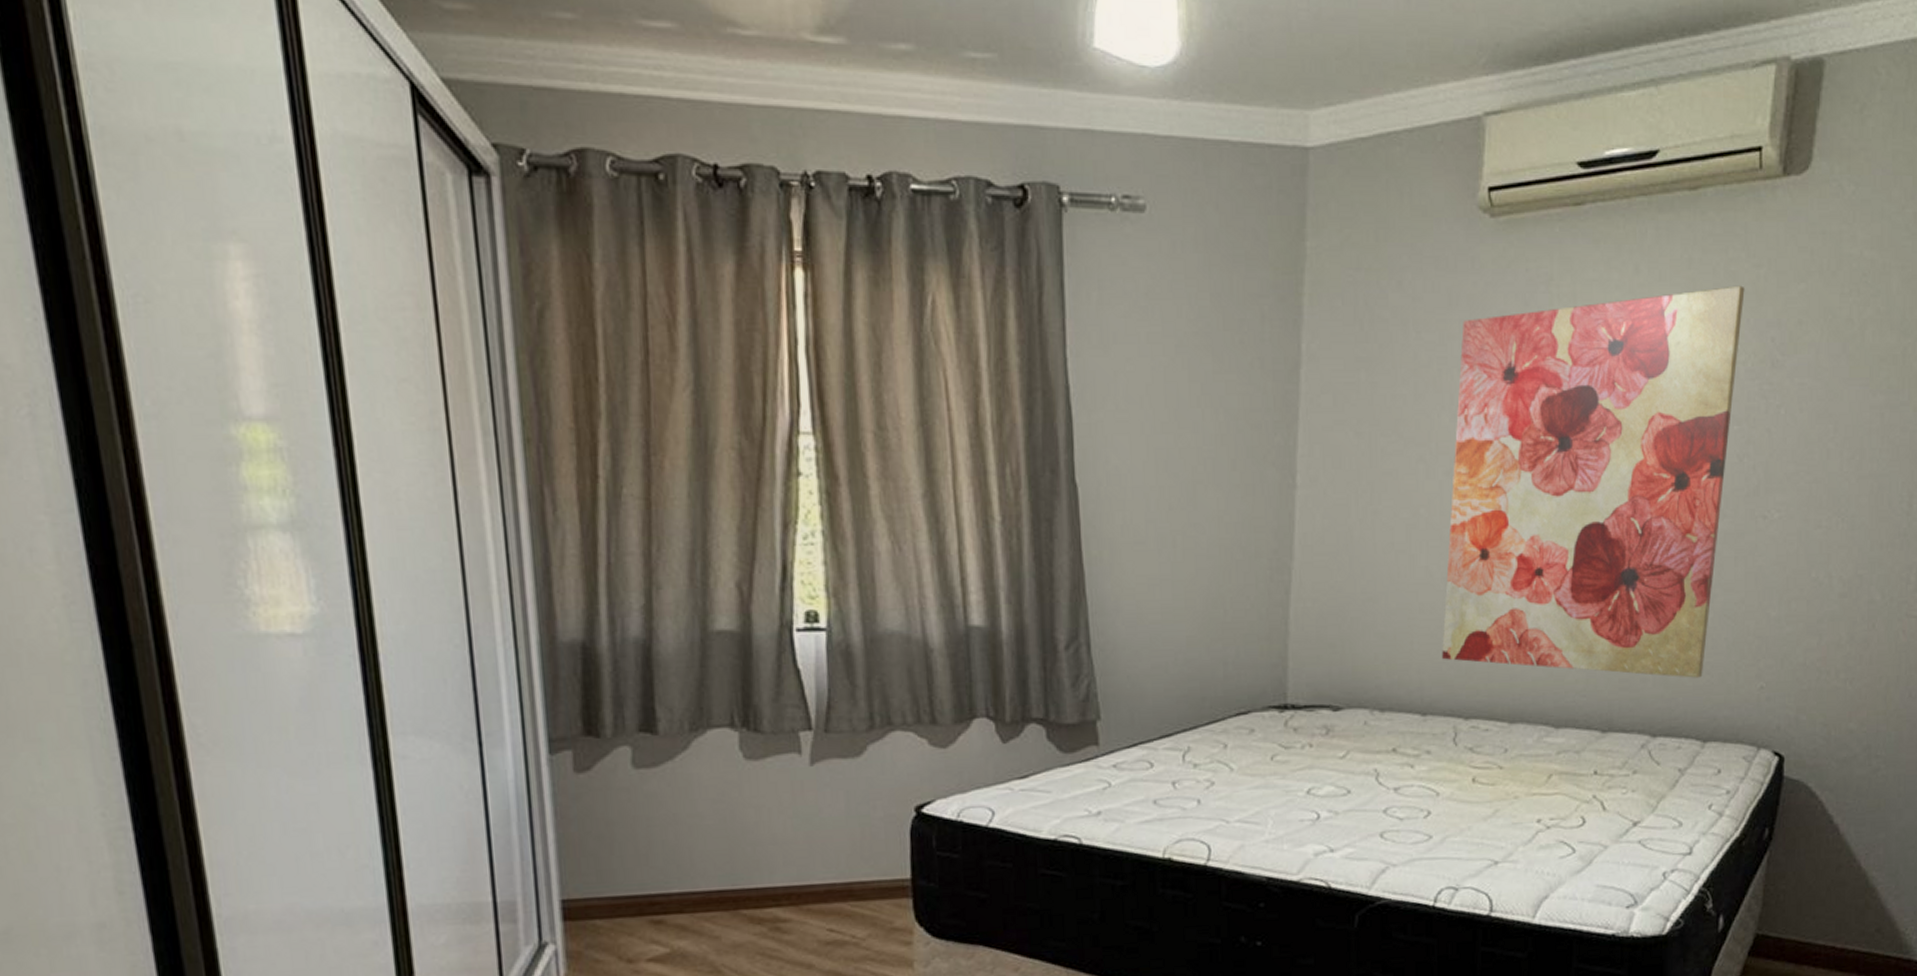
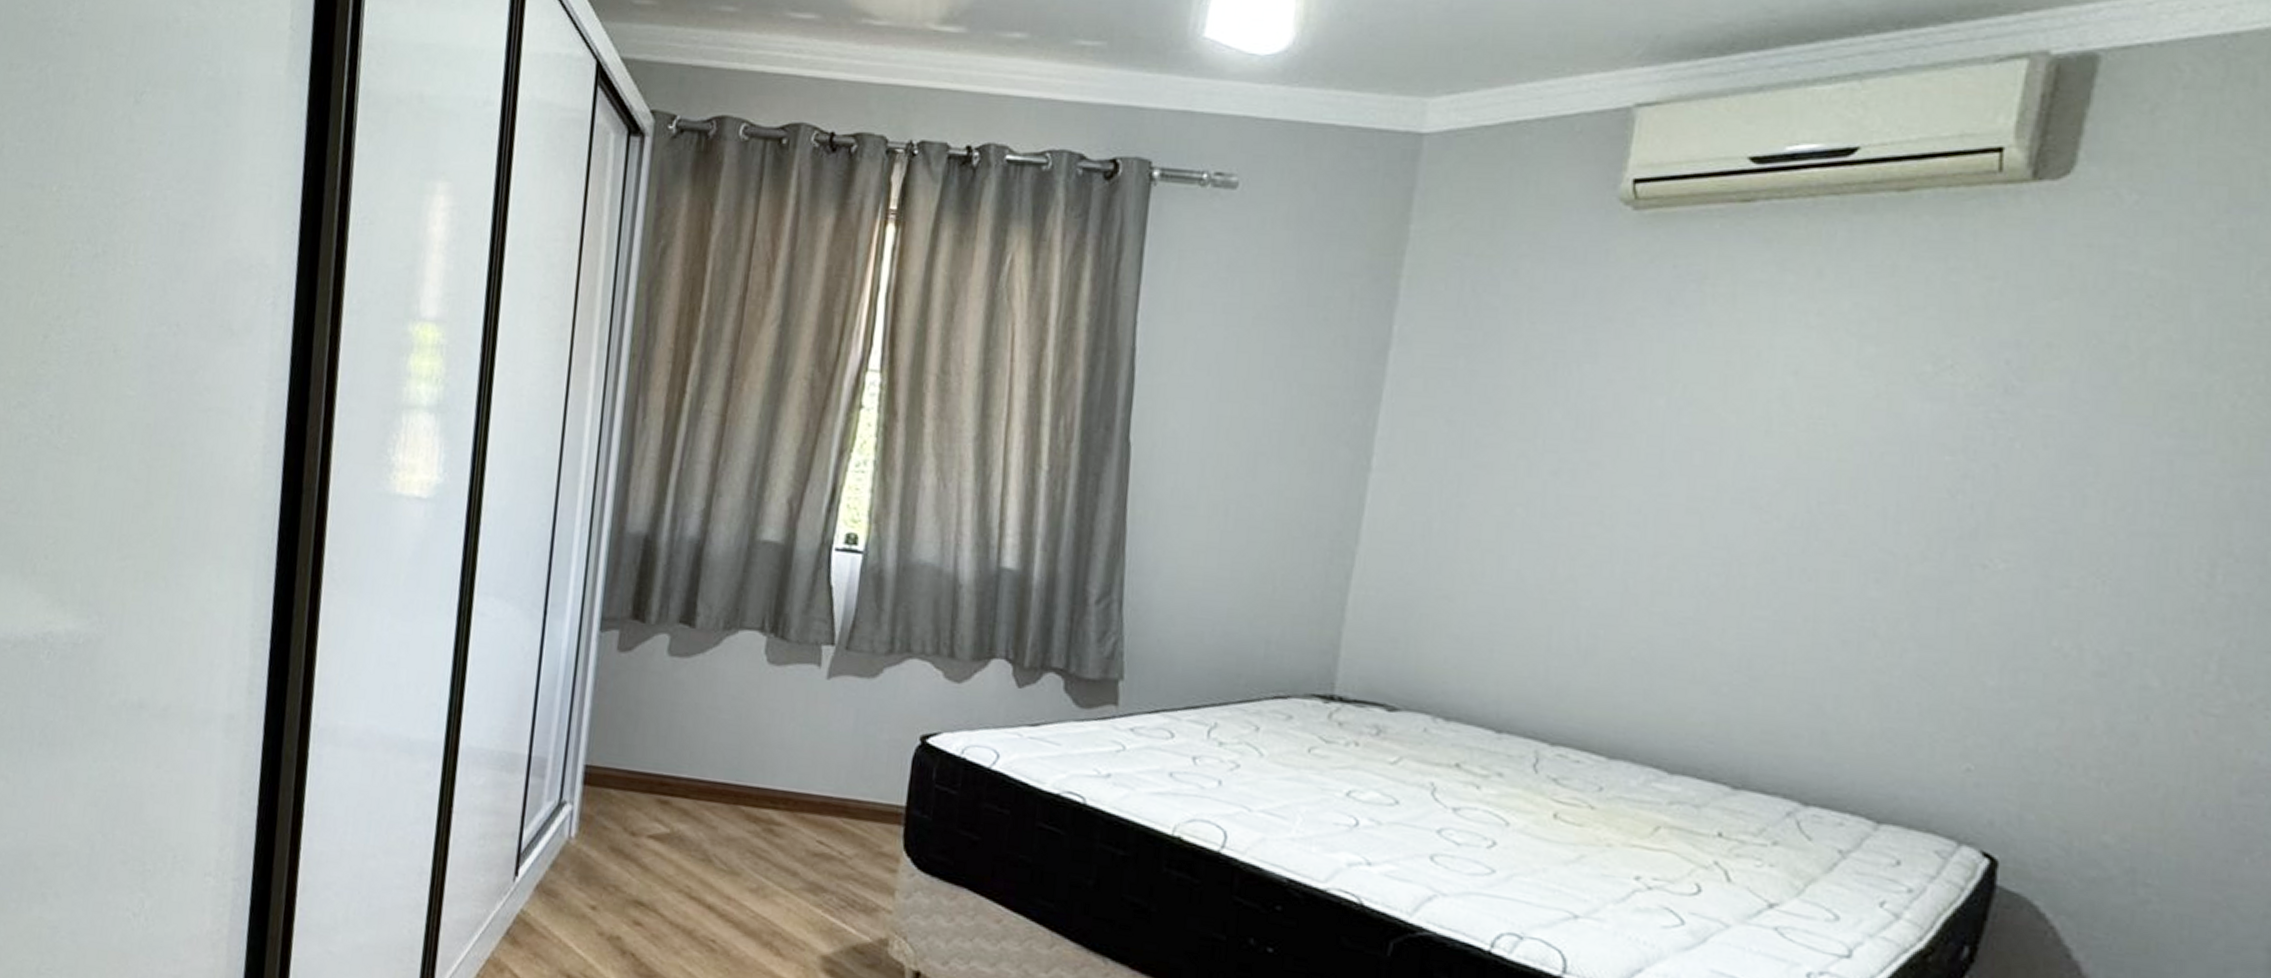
wall art: present [1442,285,1745,678] -> none [1528,298,1970,745]

